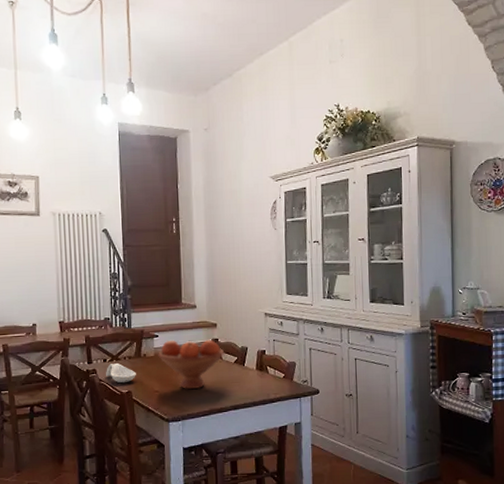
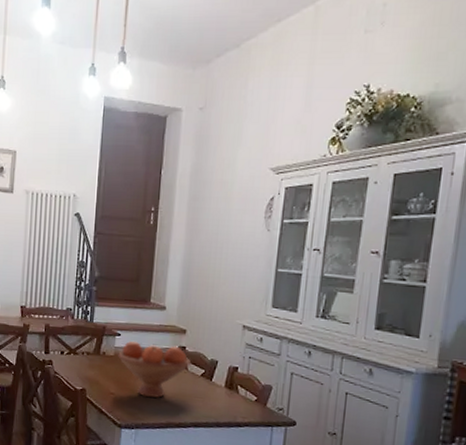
spoon rest: present [106,363,136,384] -> none [62,357,93,380]

